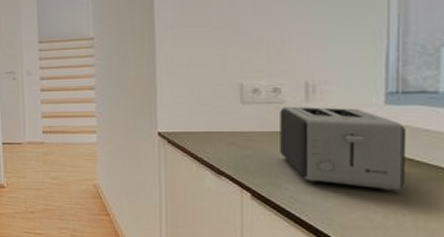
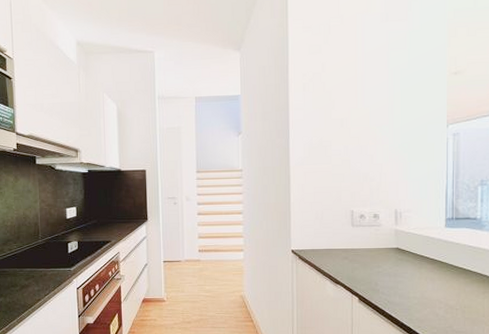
toaster: present [280,106,407,191] -> none [378,228,458,291]

